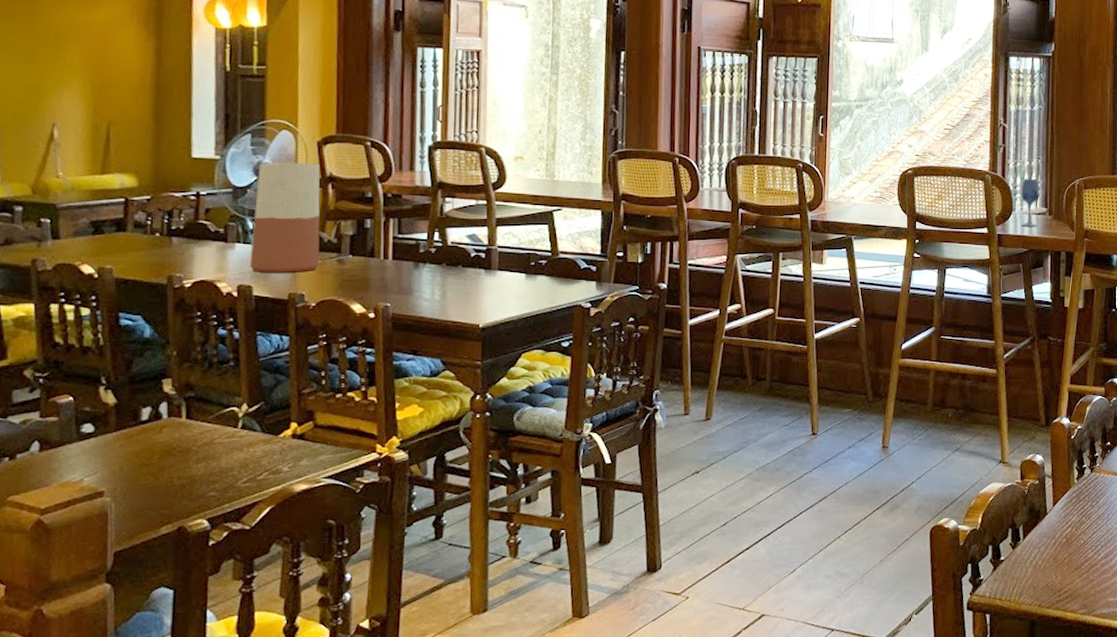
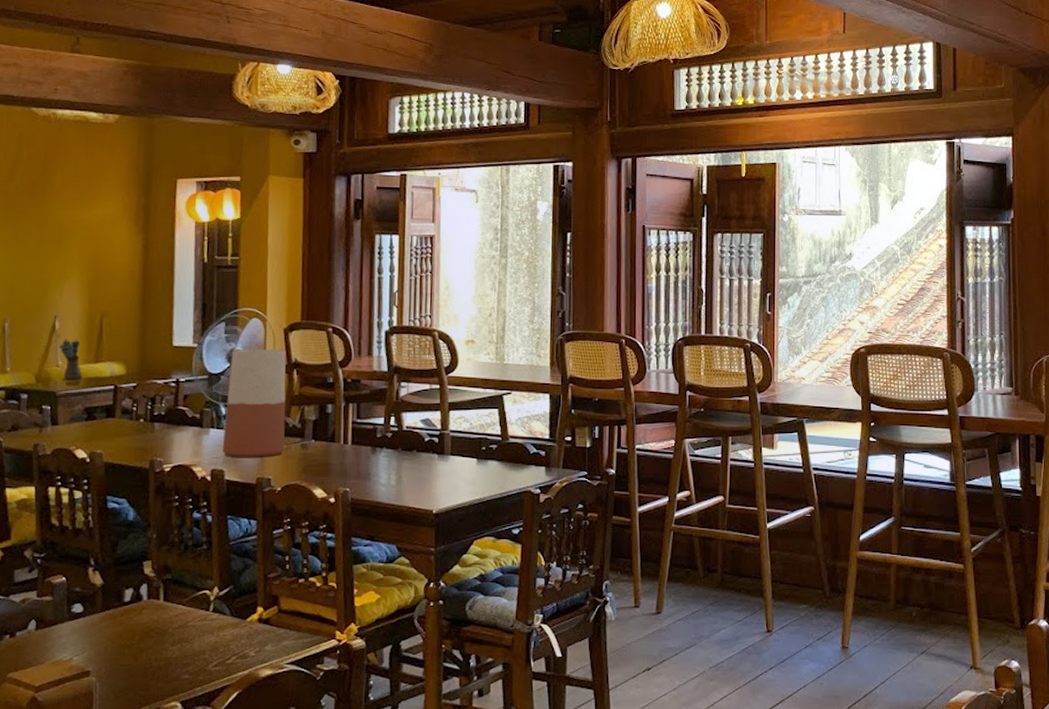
vase: none [58,148,87,199] -> present [59,339,83,386]
wineglass: present [1020,178,1040,227] -> none [982,355,1004,408]

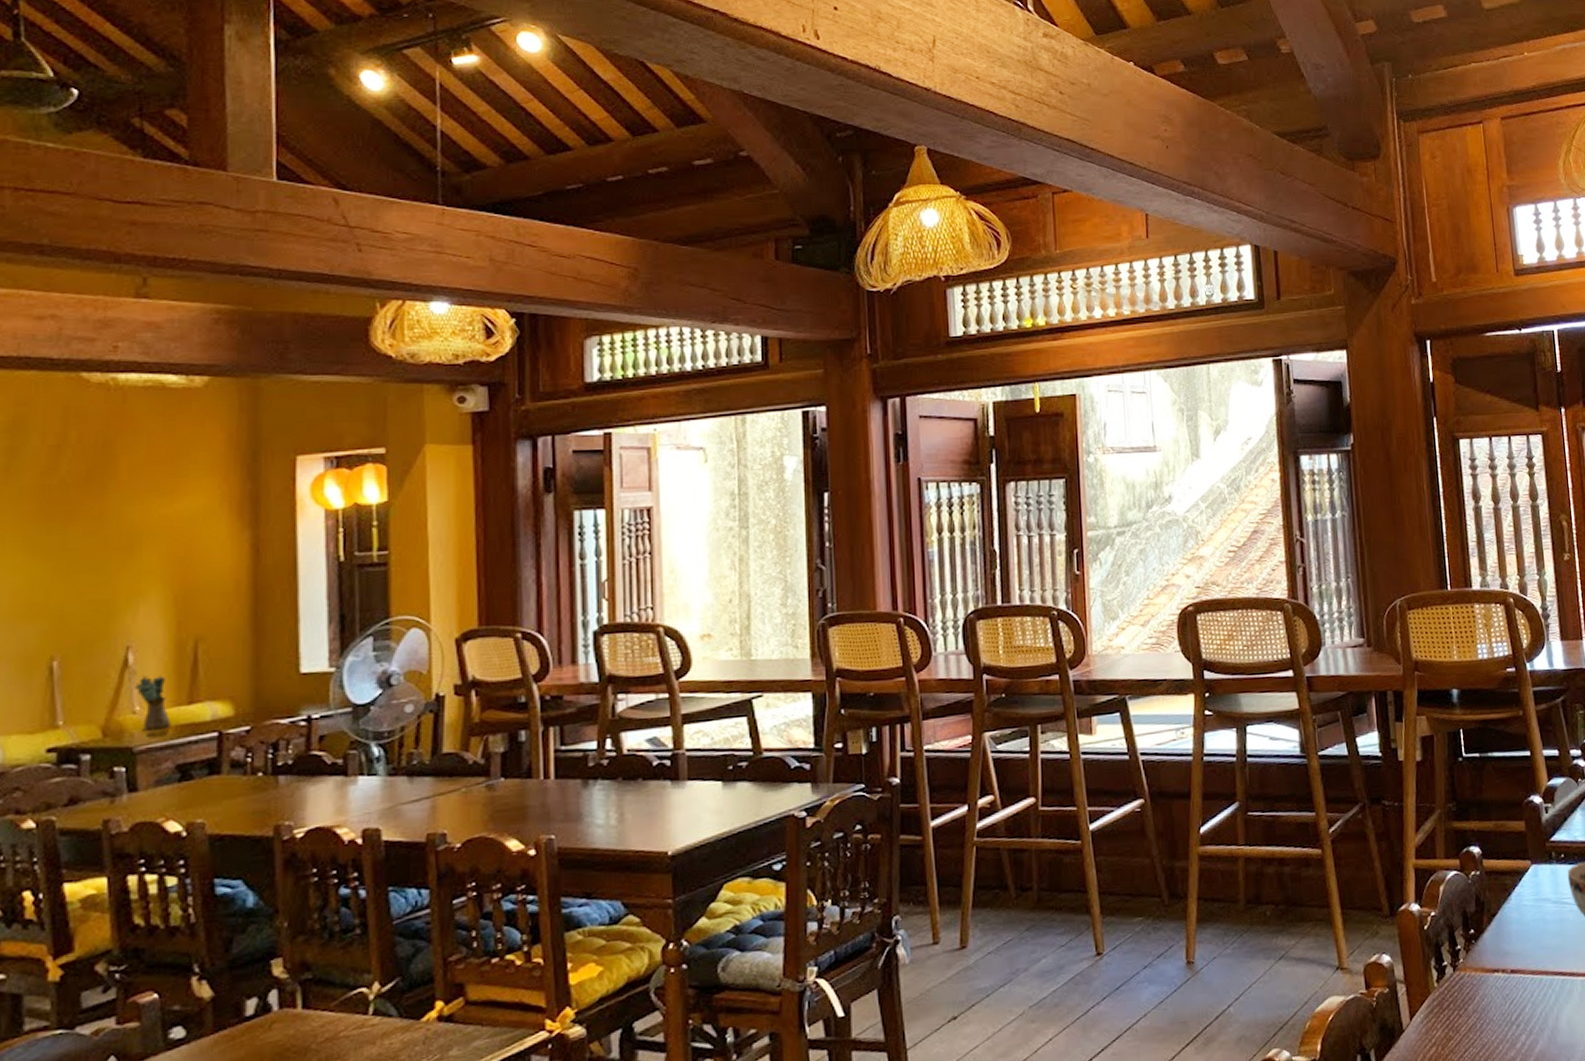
vase: present [223,349,287,457] -> none [377,666,464,811]

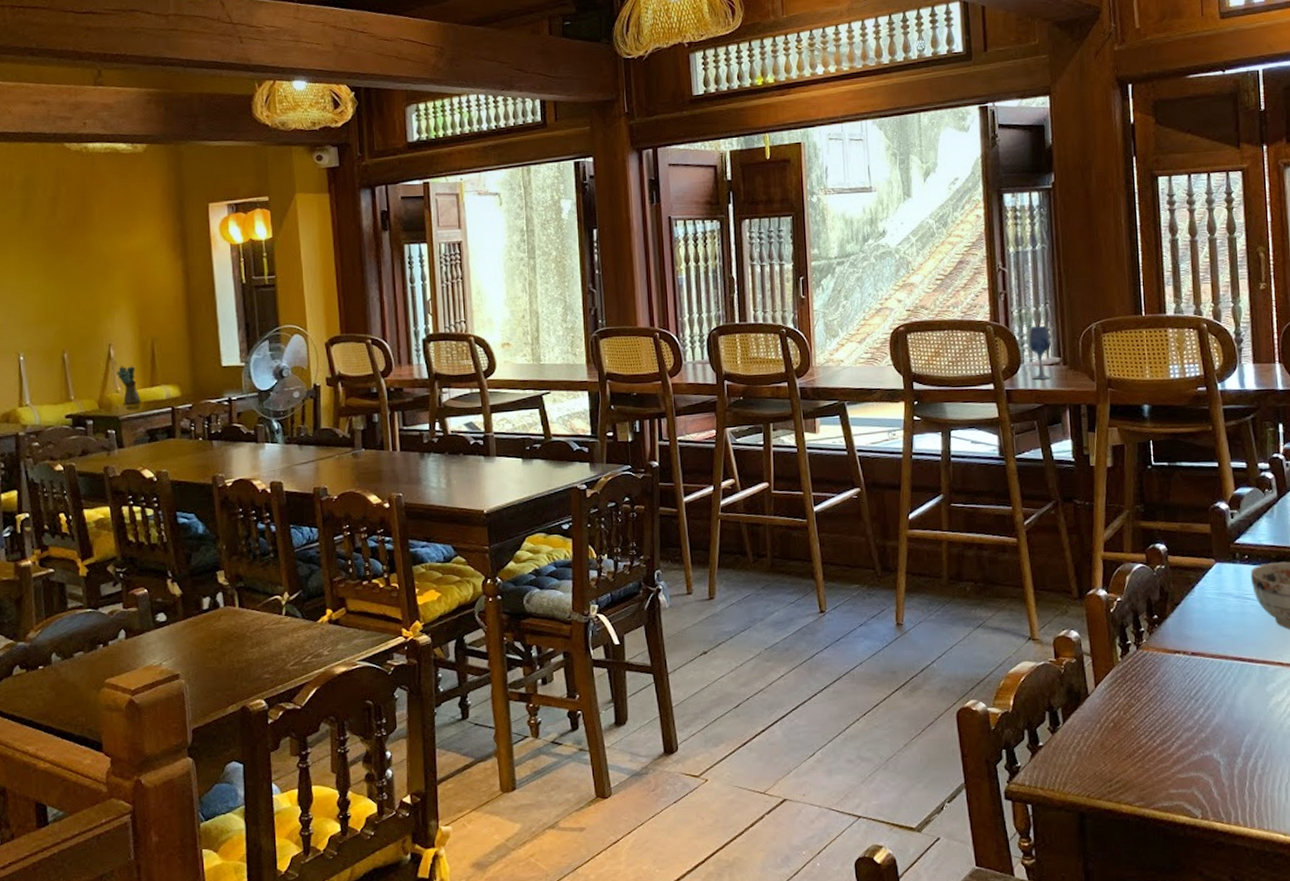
wineglass: none [1329,602,1355,664] -> present [1028,325,1051,380]

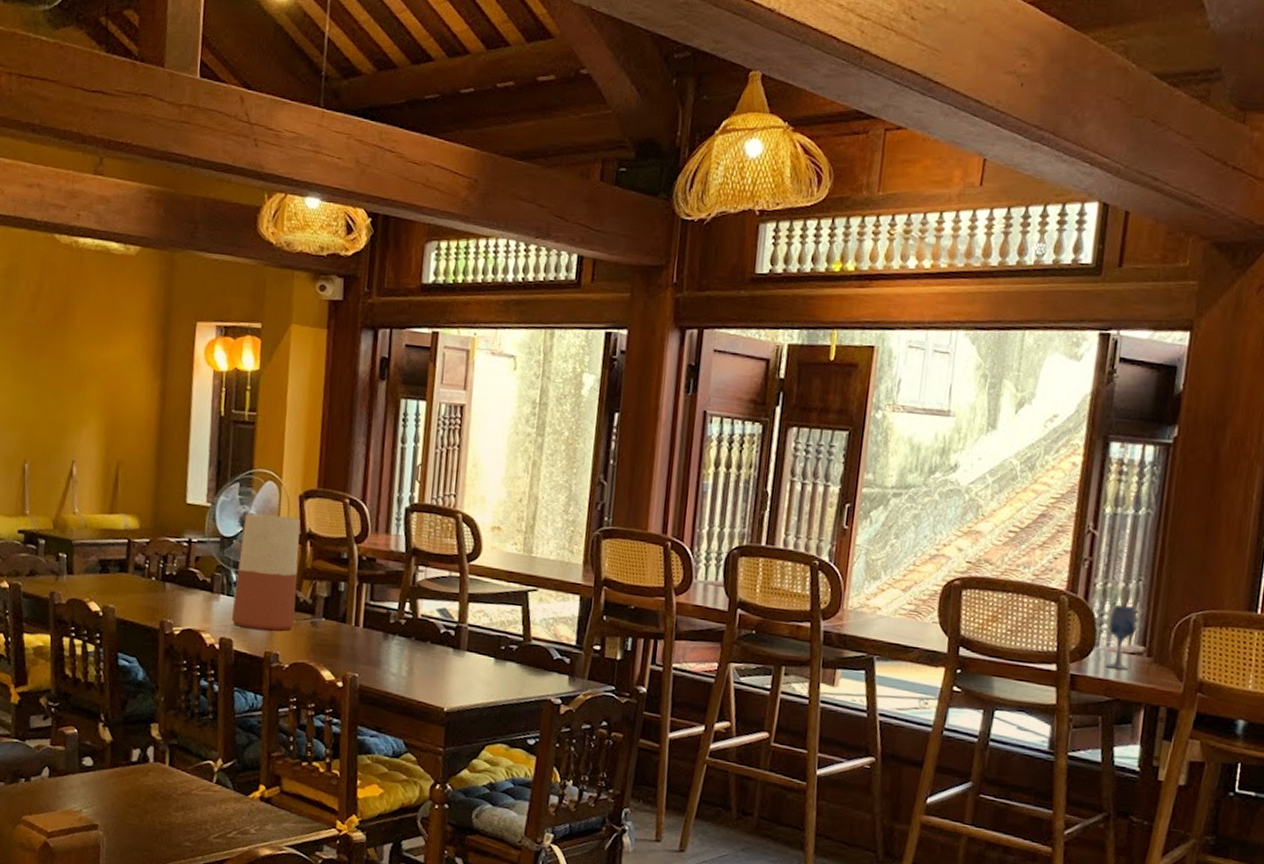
vase: present [116,365,141,411] -> none [76,485,98,537]
vase: none [277,363,337,469] -> present [232,513,301,631]

